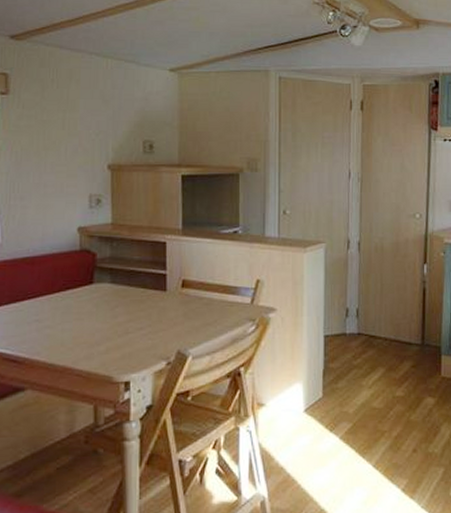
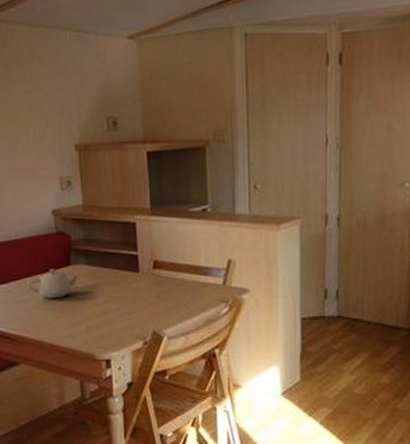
teapot: none [42,287,105,319] -> present [27,269,81,299]

